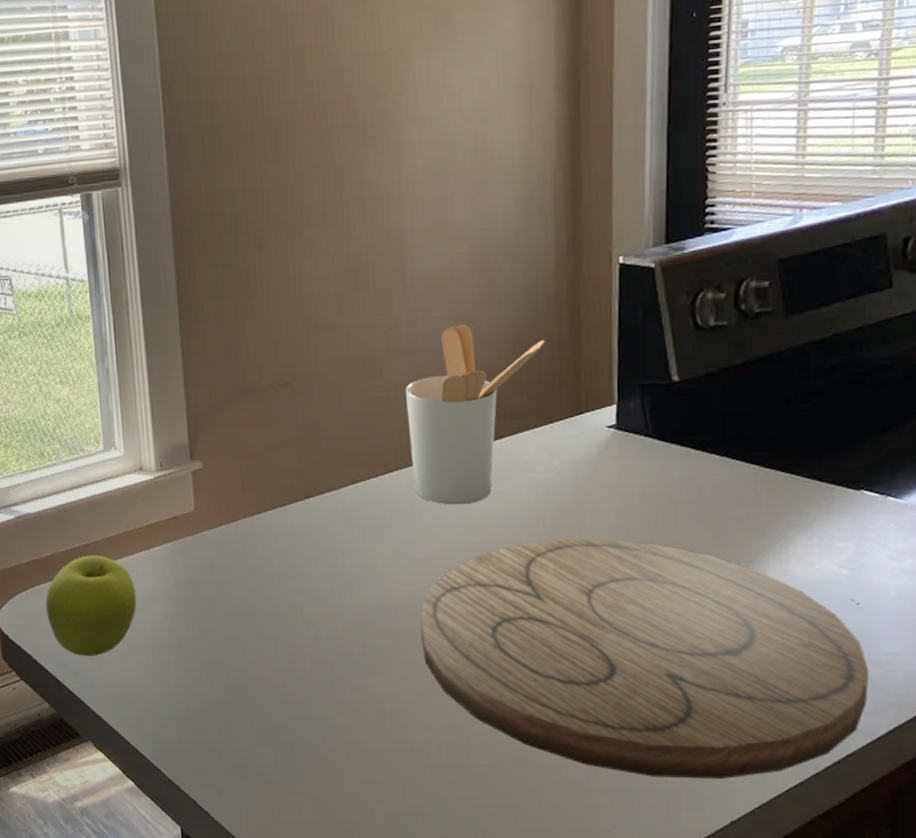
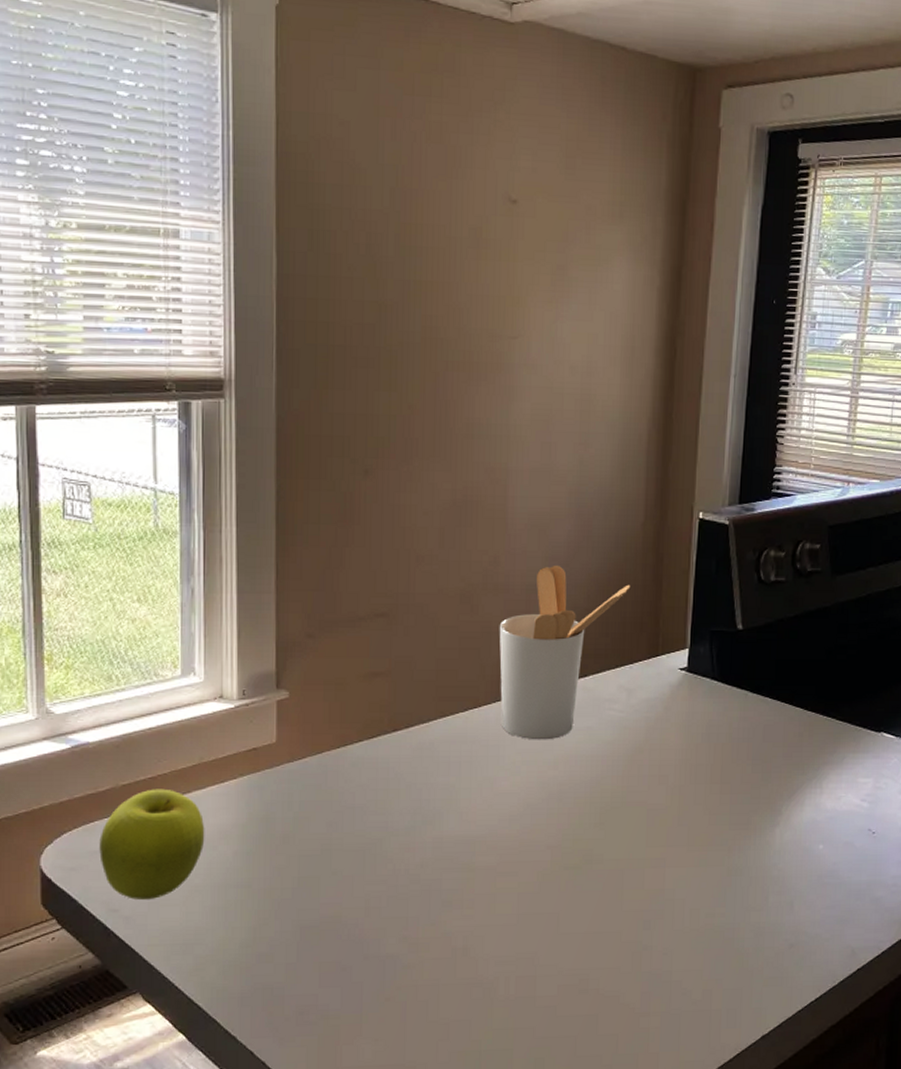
cutting board: present [420,539,870,780] -> none [498,774,879,999]

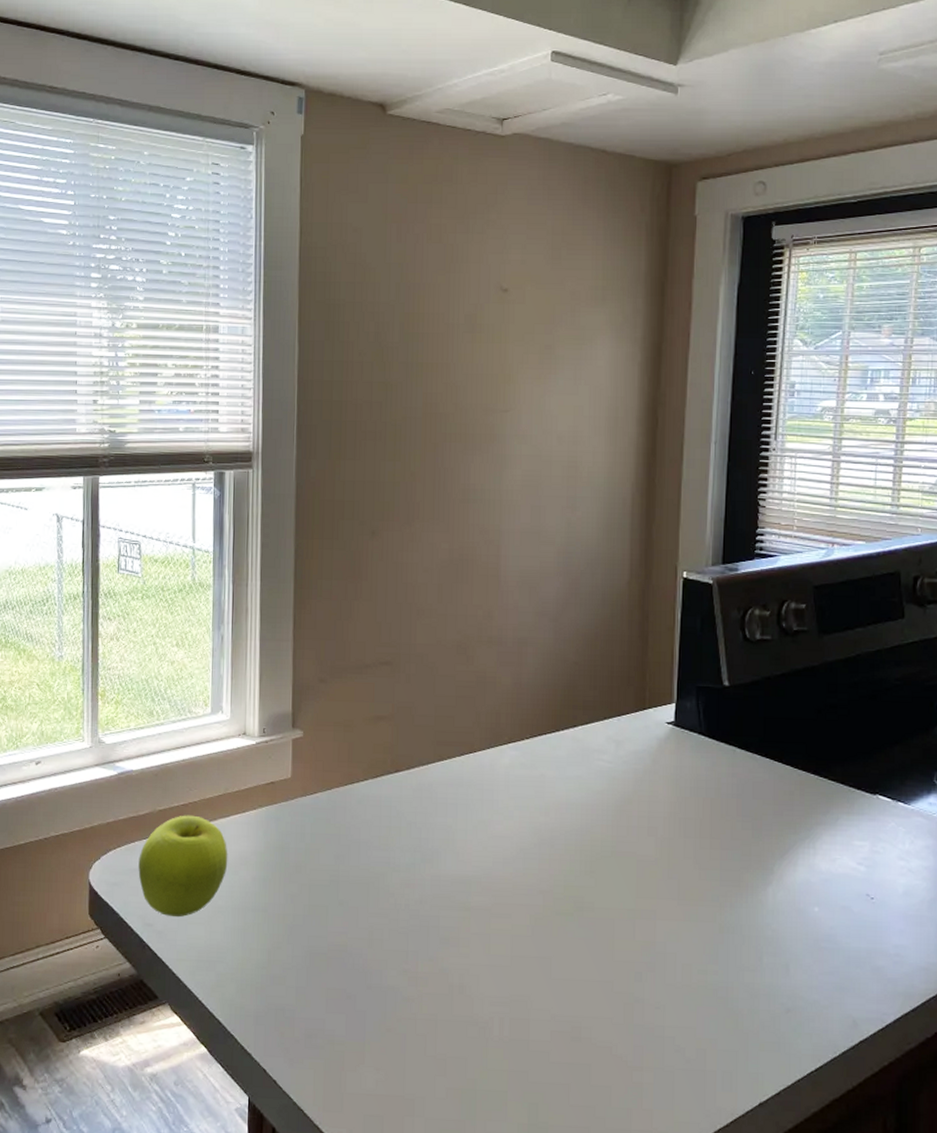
utensil holder: present [499,566,631,740] -> none [493,621,617,787]

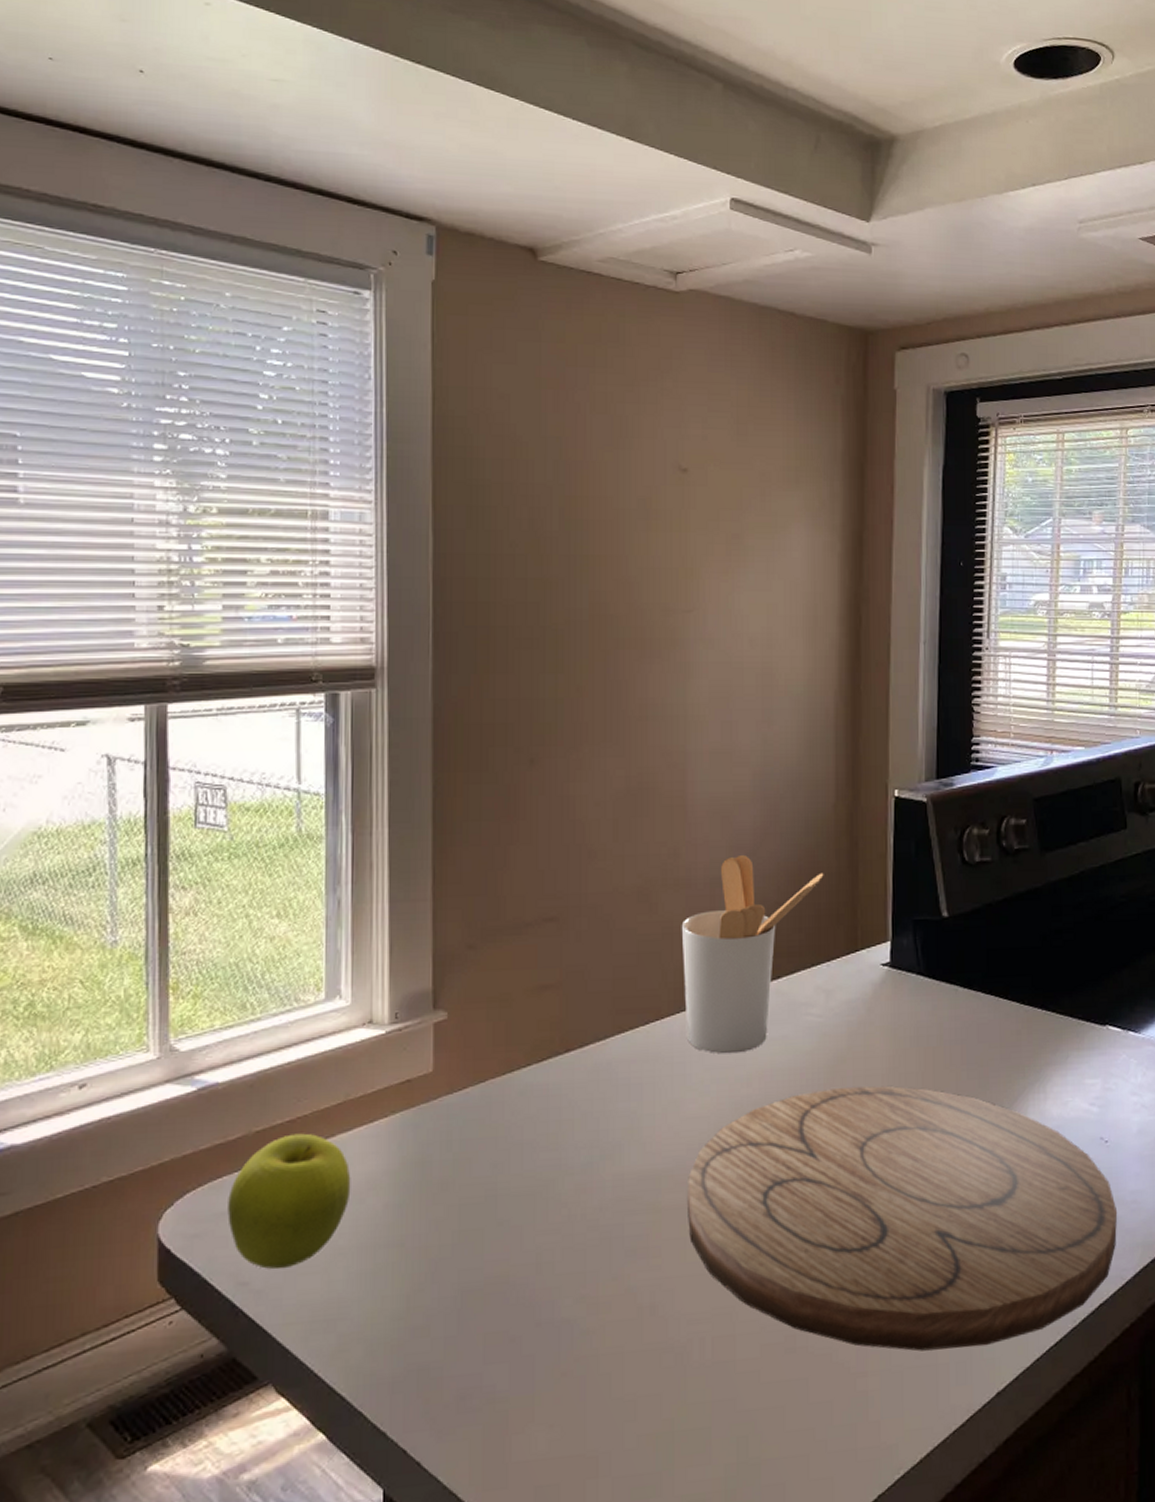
cutting board: none [492,825,881,1062] -> present [688,1085,1118,1351]
utensil holder: none [493,621,617,787] -> present [681,855,824,1054]

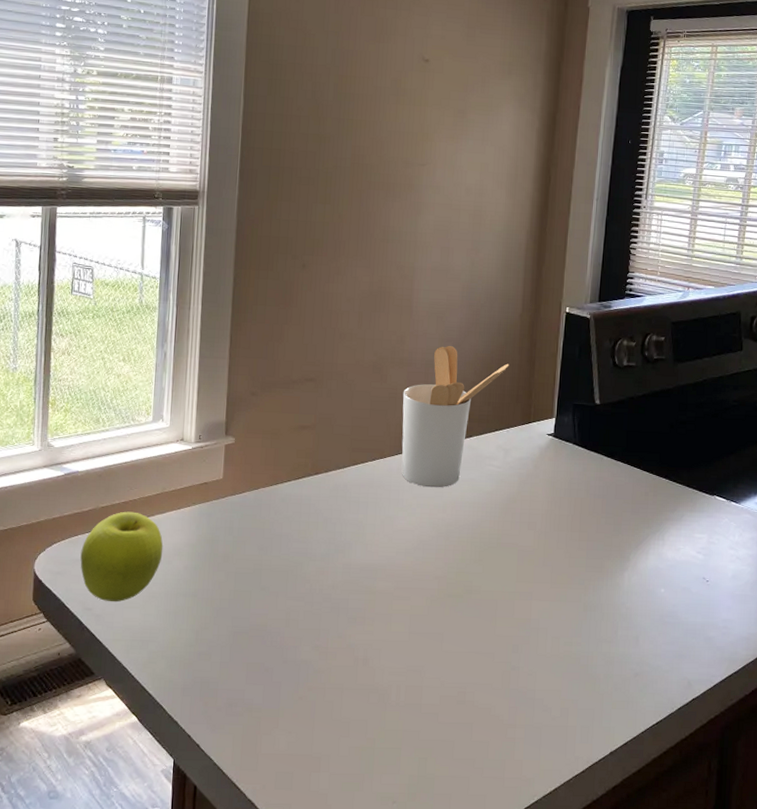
cutting board: present [688,1085,1118,1351] -> none [394,520,712,718]

